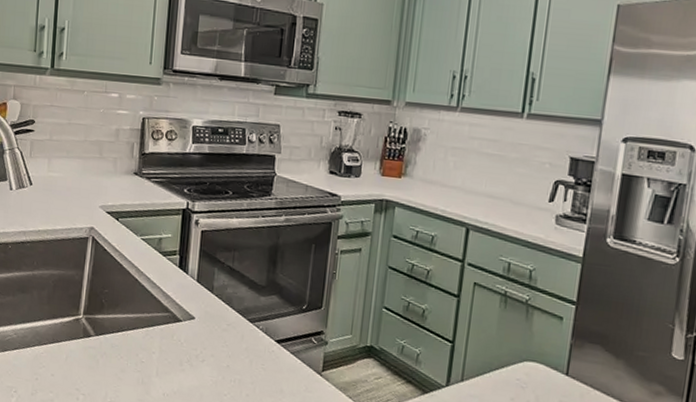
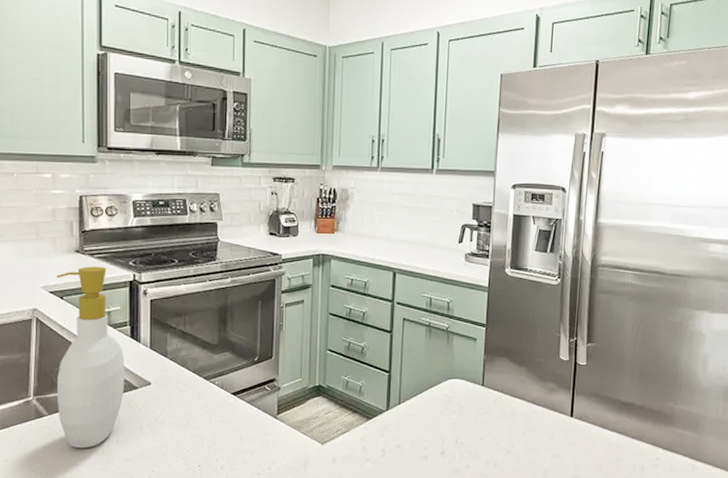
soap bottle: none [104,189,171,376] -> present [56,266,125,449]

